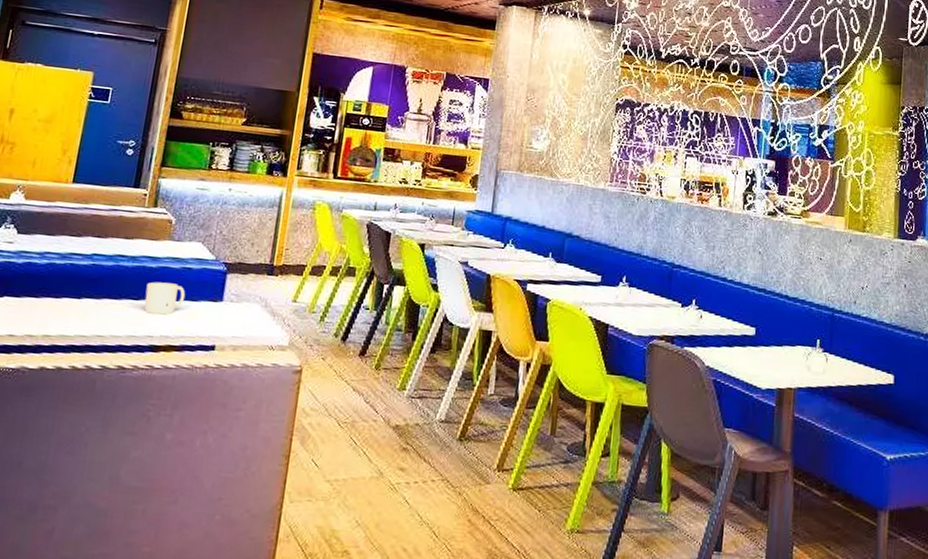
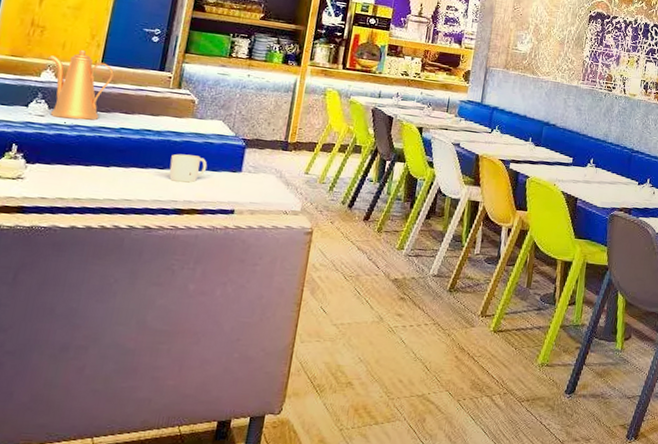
coffee pot: none [17,166,86,246] -> present [47,49,114,121]

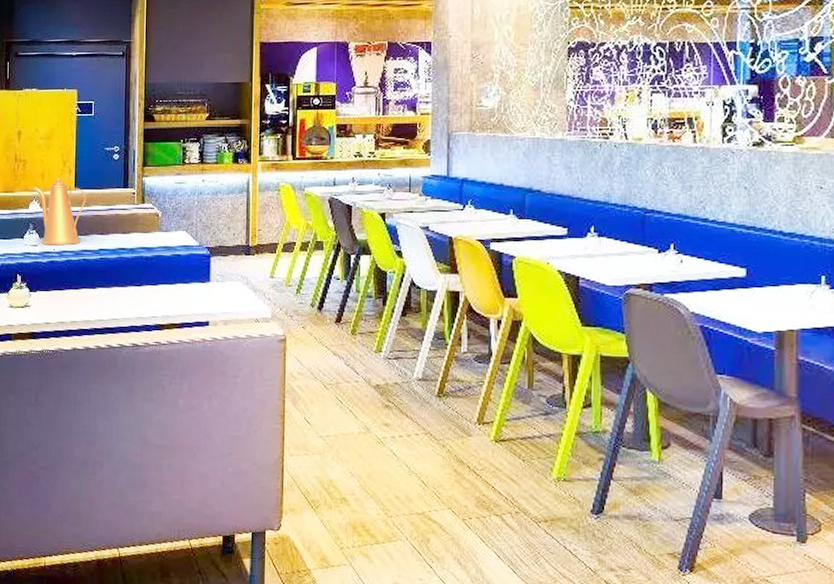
mug: present [169,153,207,183] -> none [146,269,179,298]

